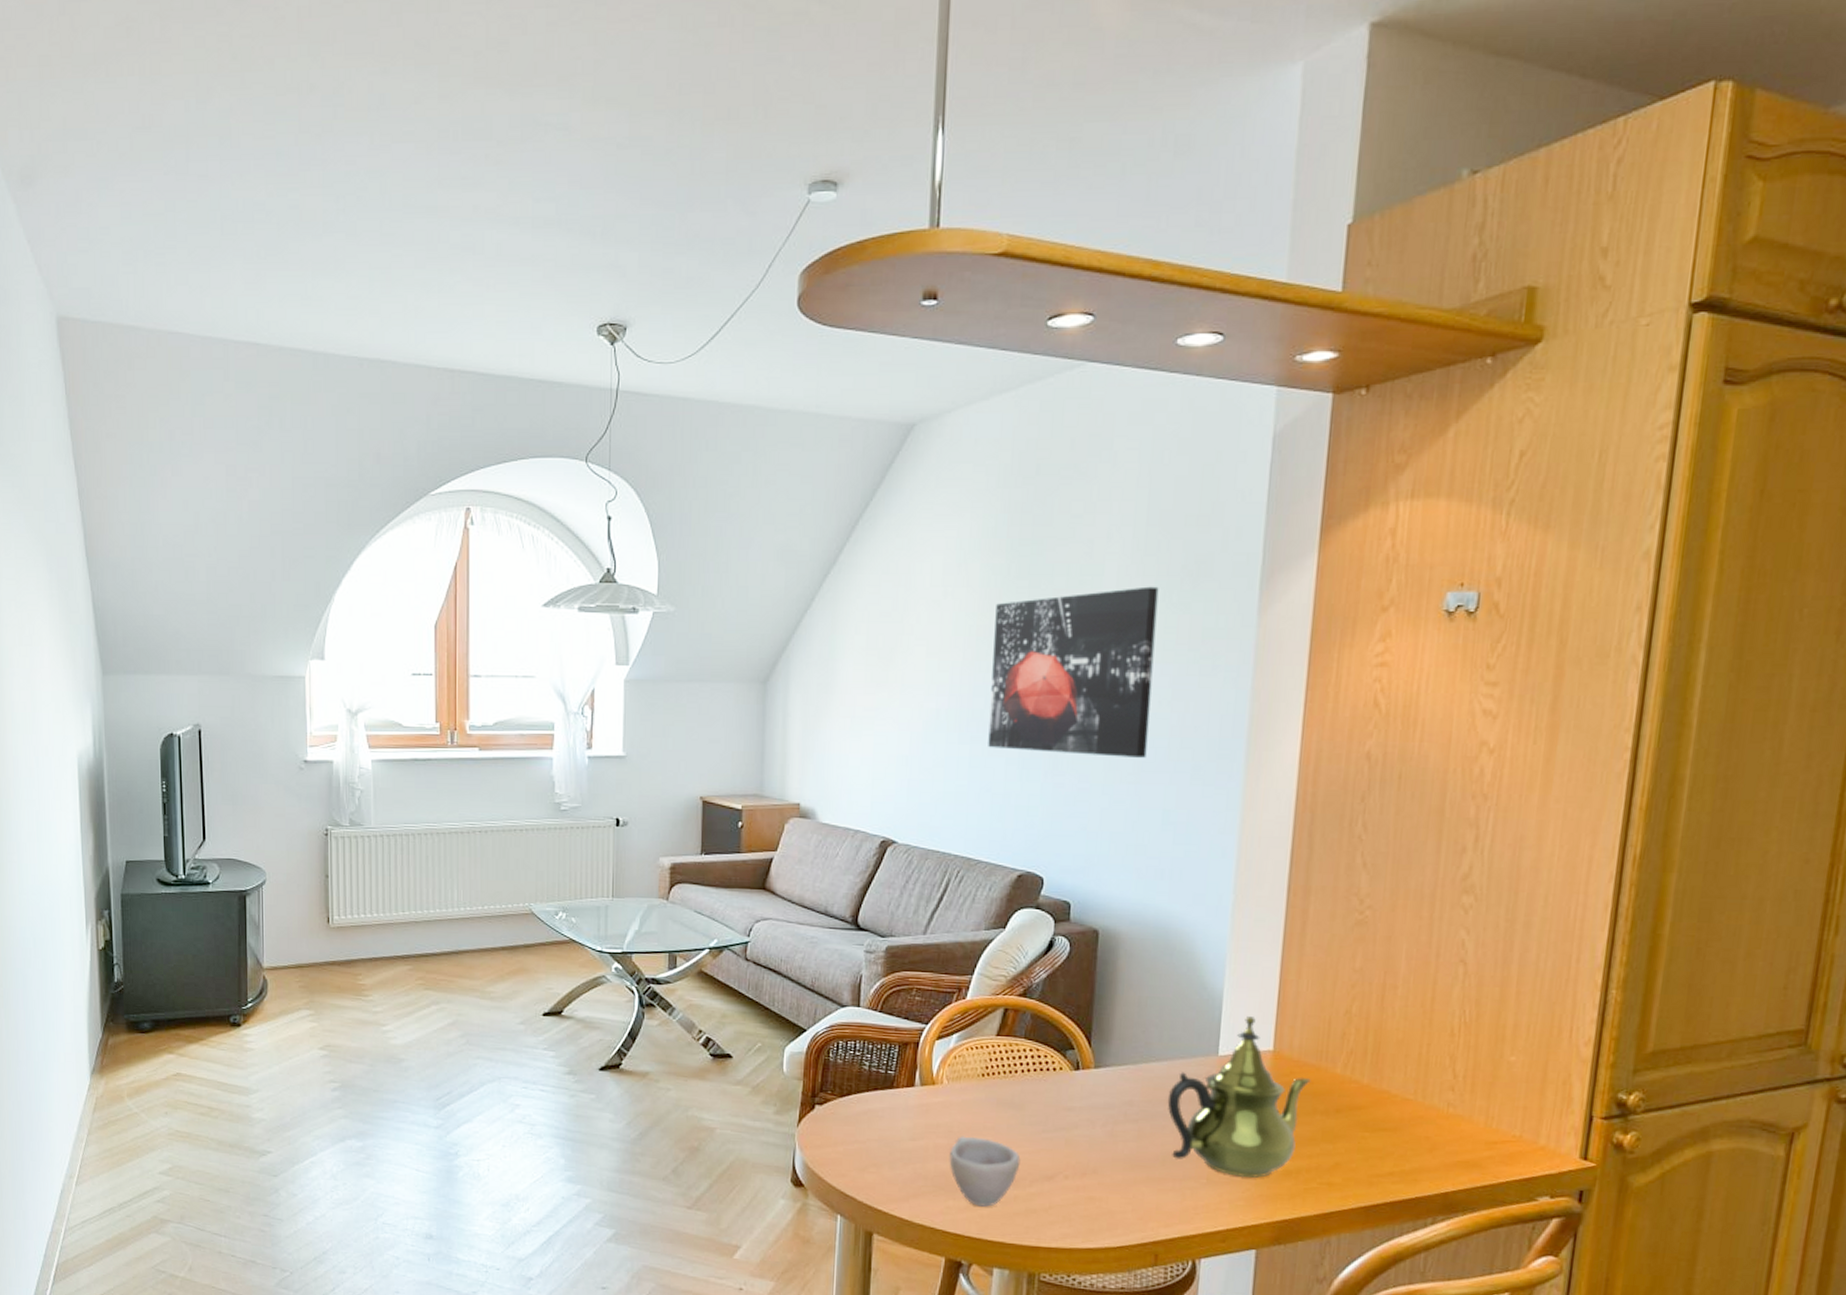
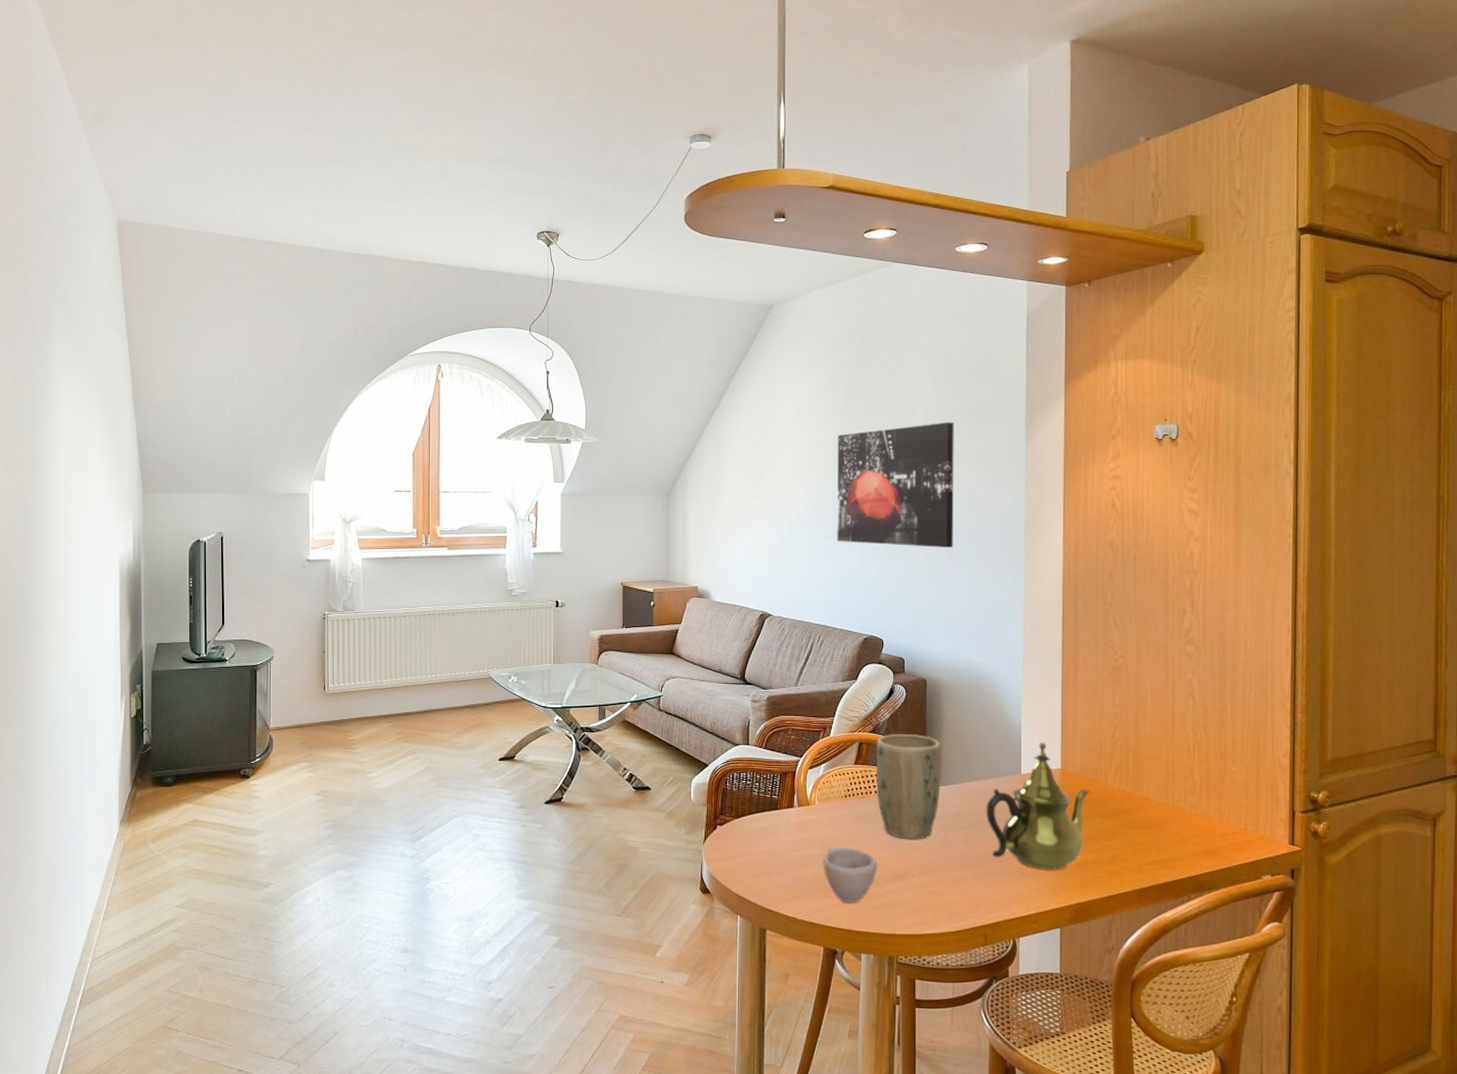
plant pot: none [1023,999,1114,1132] -> present [876,734,942,840]

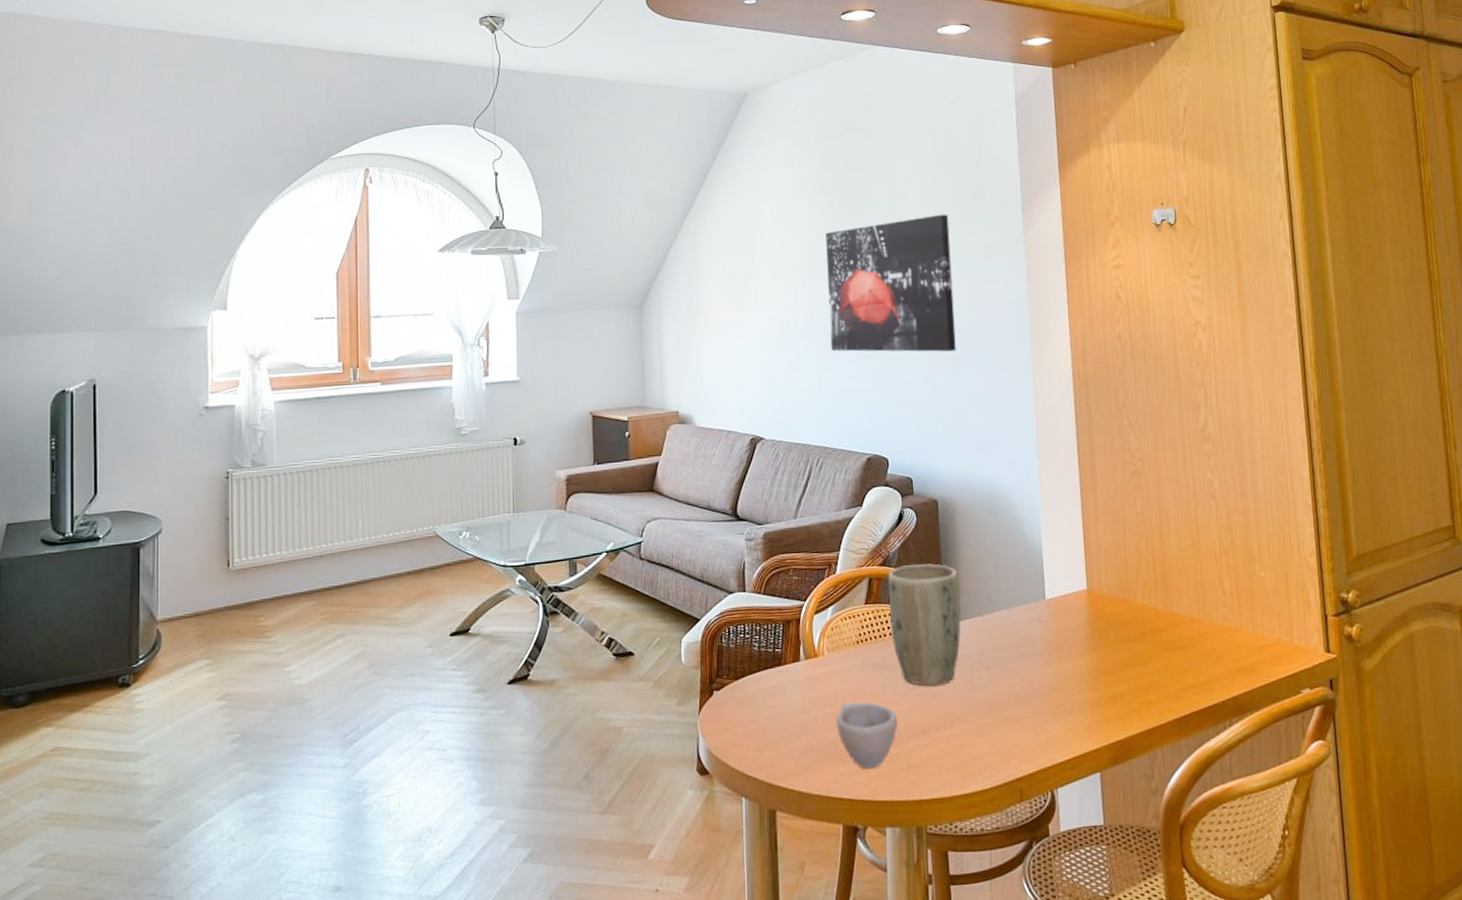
teapot: present [986,743,1090,870] -> none [1011,562,1120,707]

